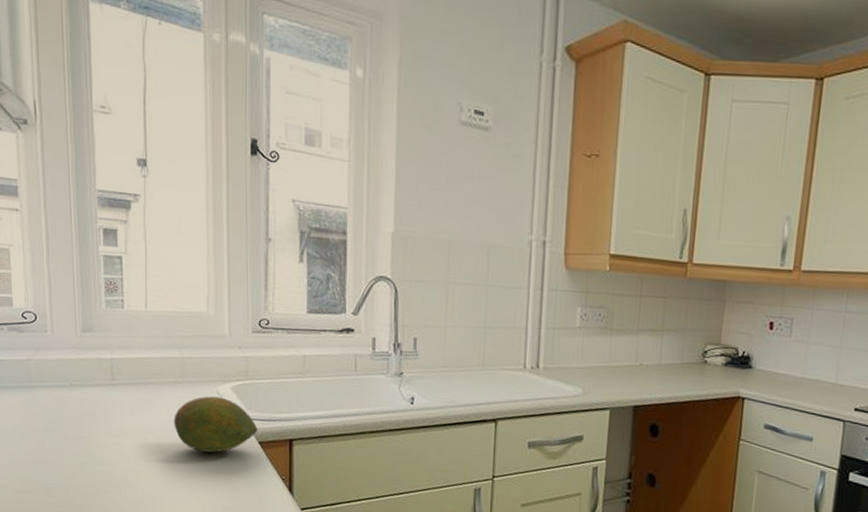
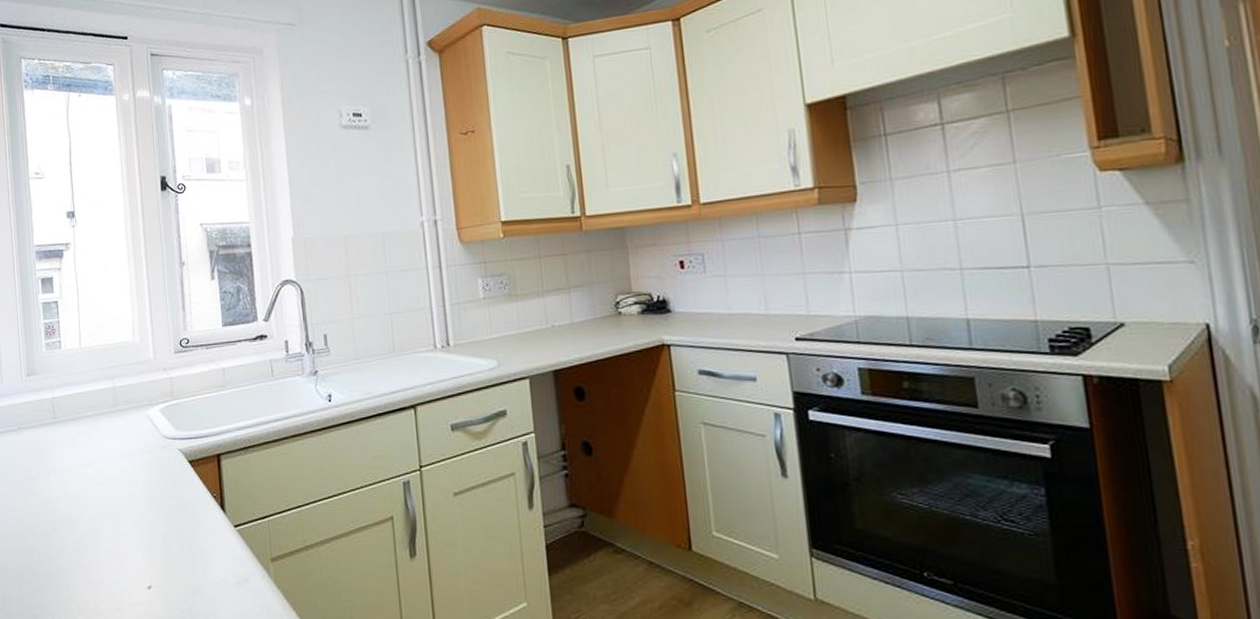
fruit: present [174,396,258,453] -> none [110,421,187,478]

